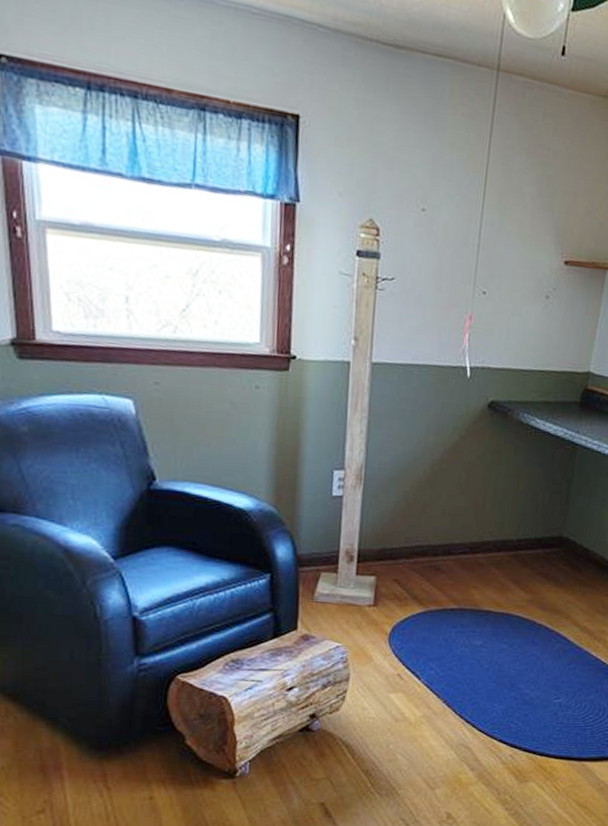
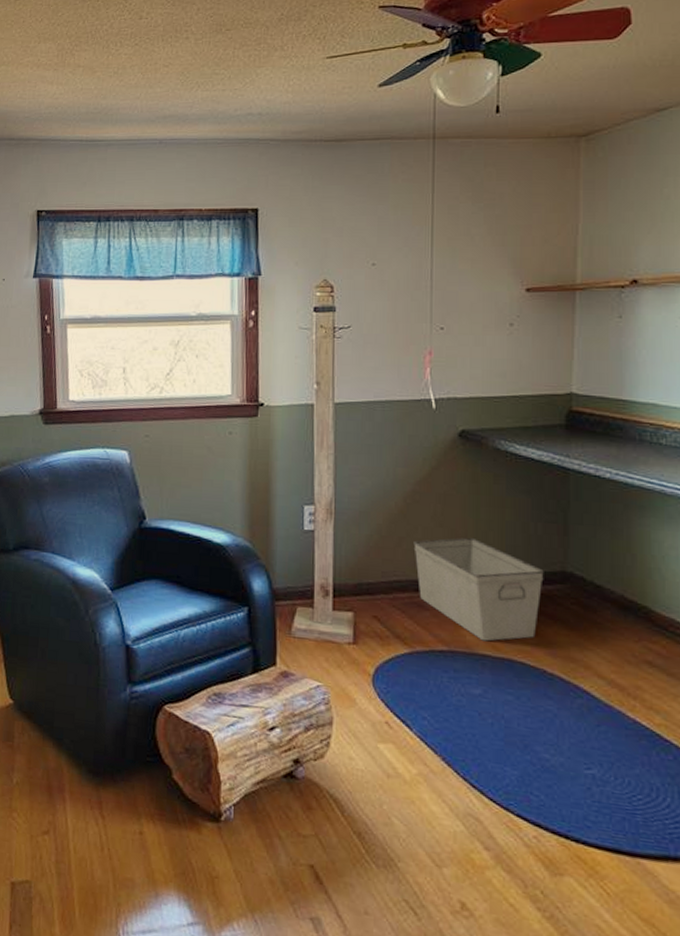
storage bin: none [436,505,545,599] -> present [413,537,544,642]

